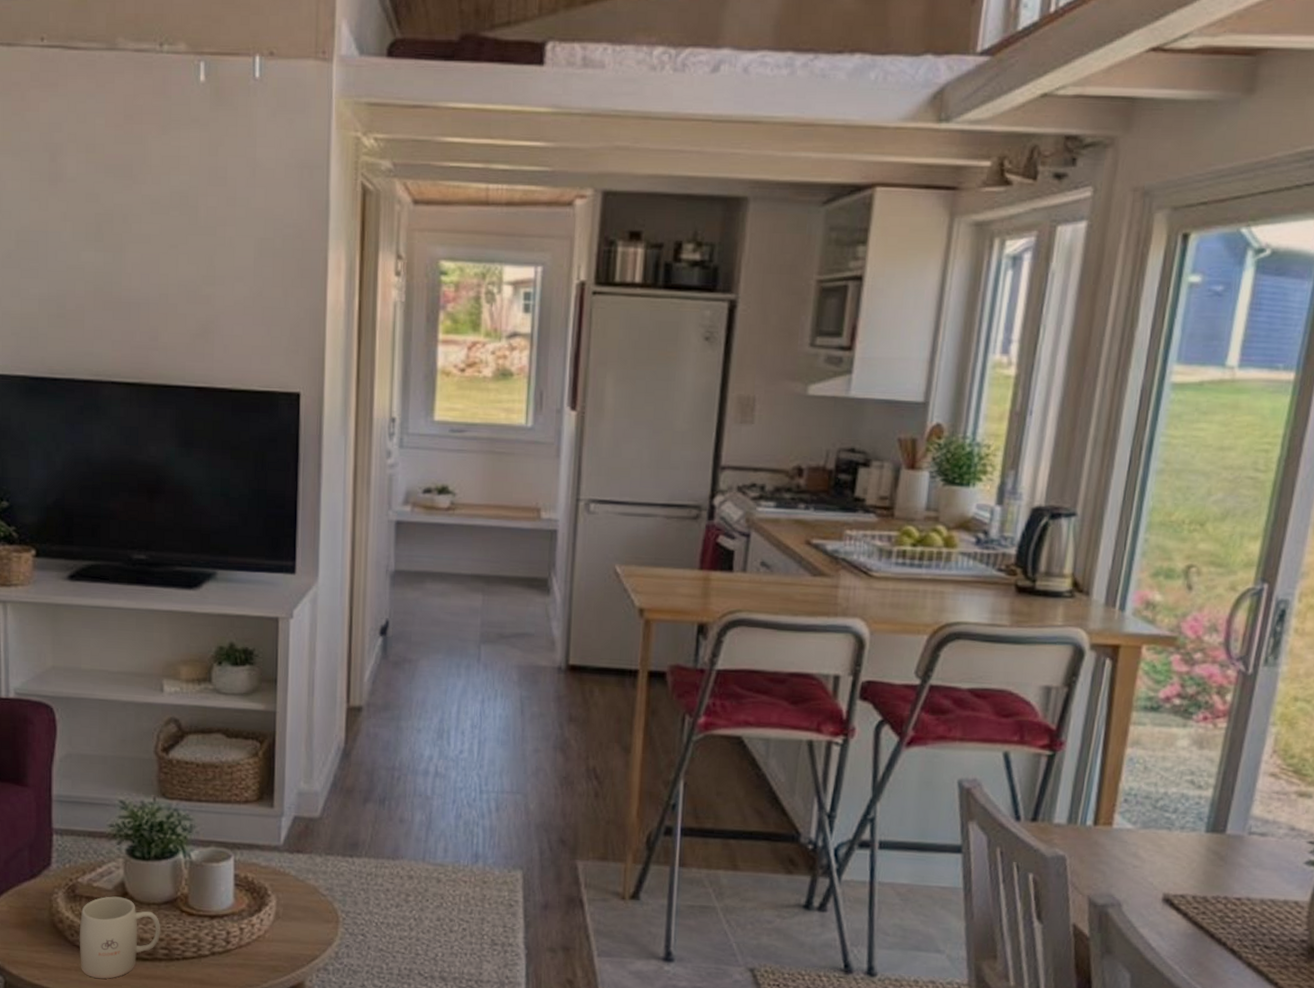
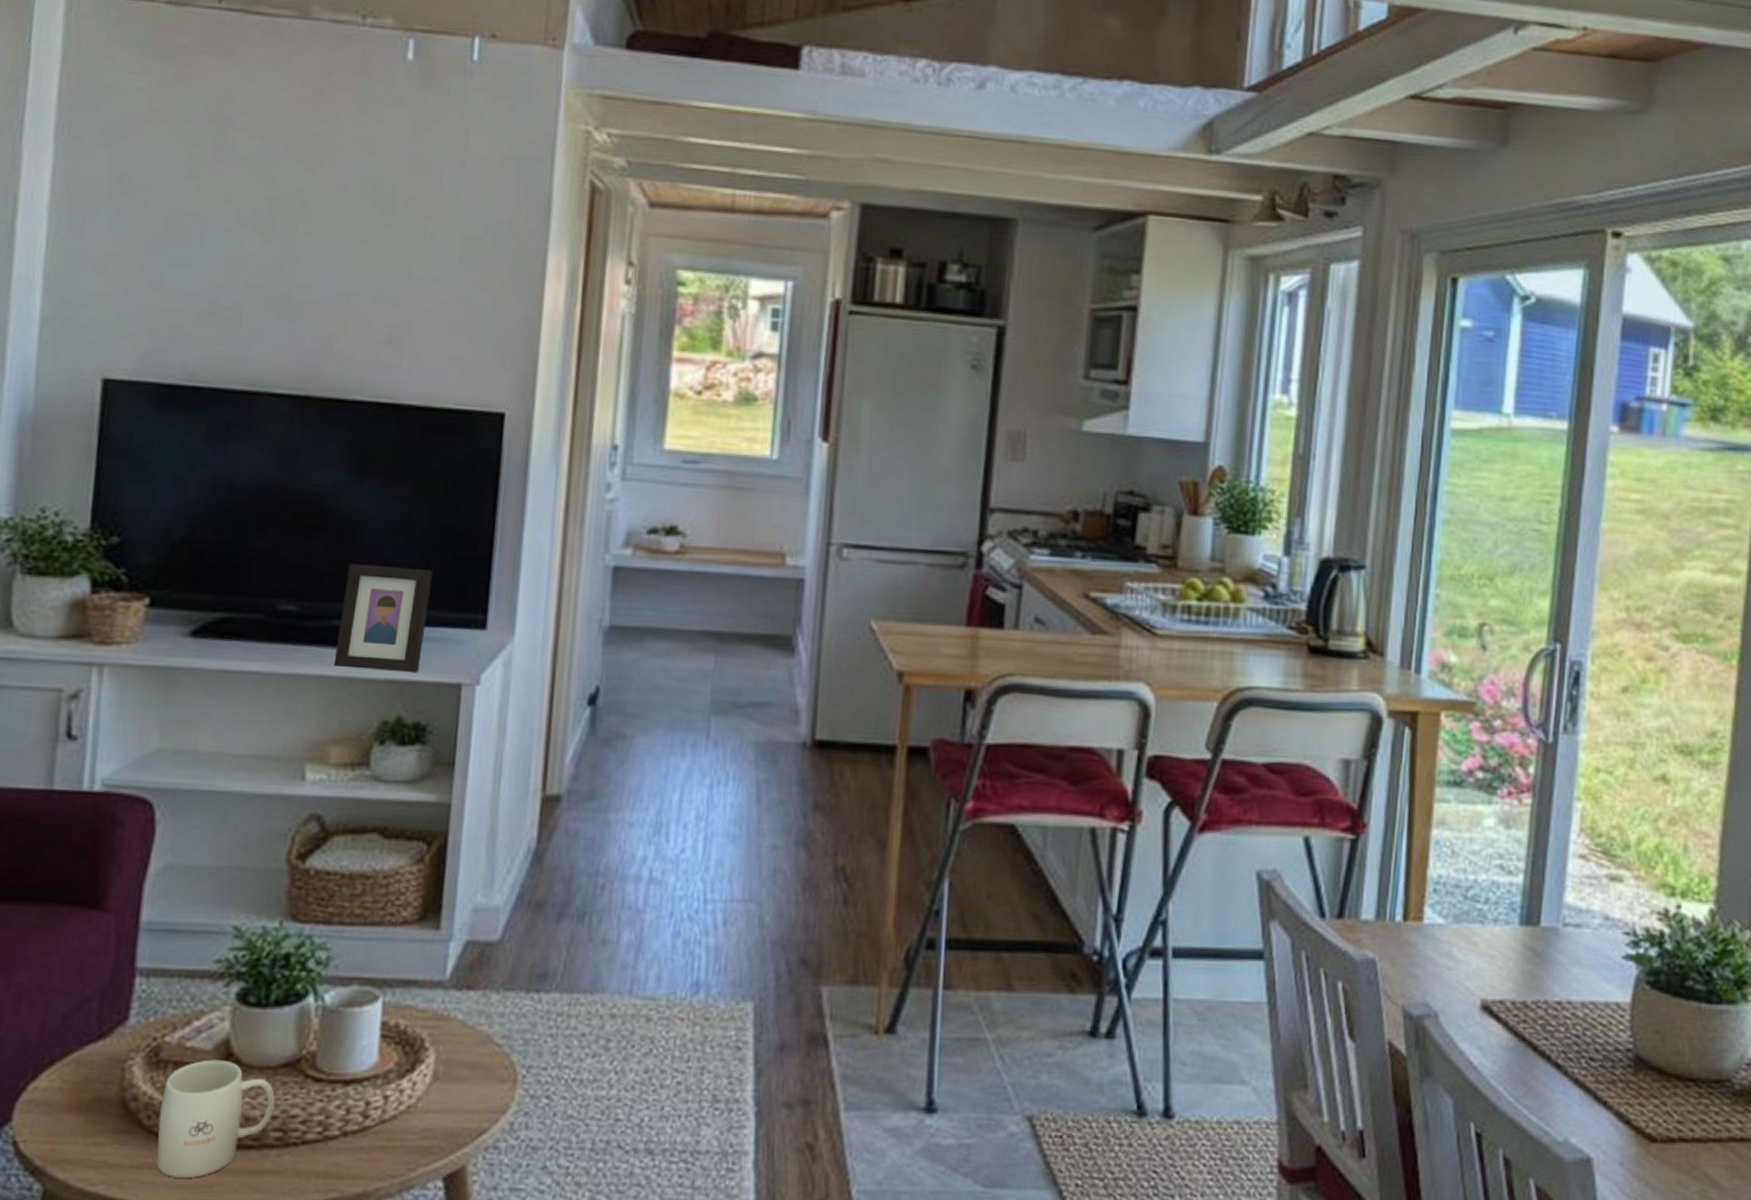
picture frame: none [178,521,251,609] -> present [333,564,434,673]

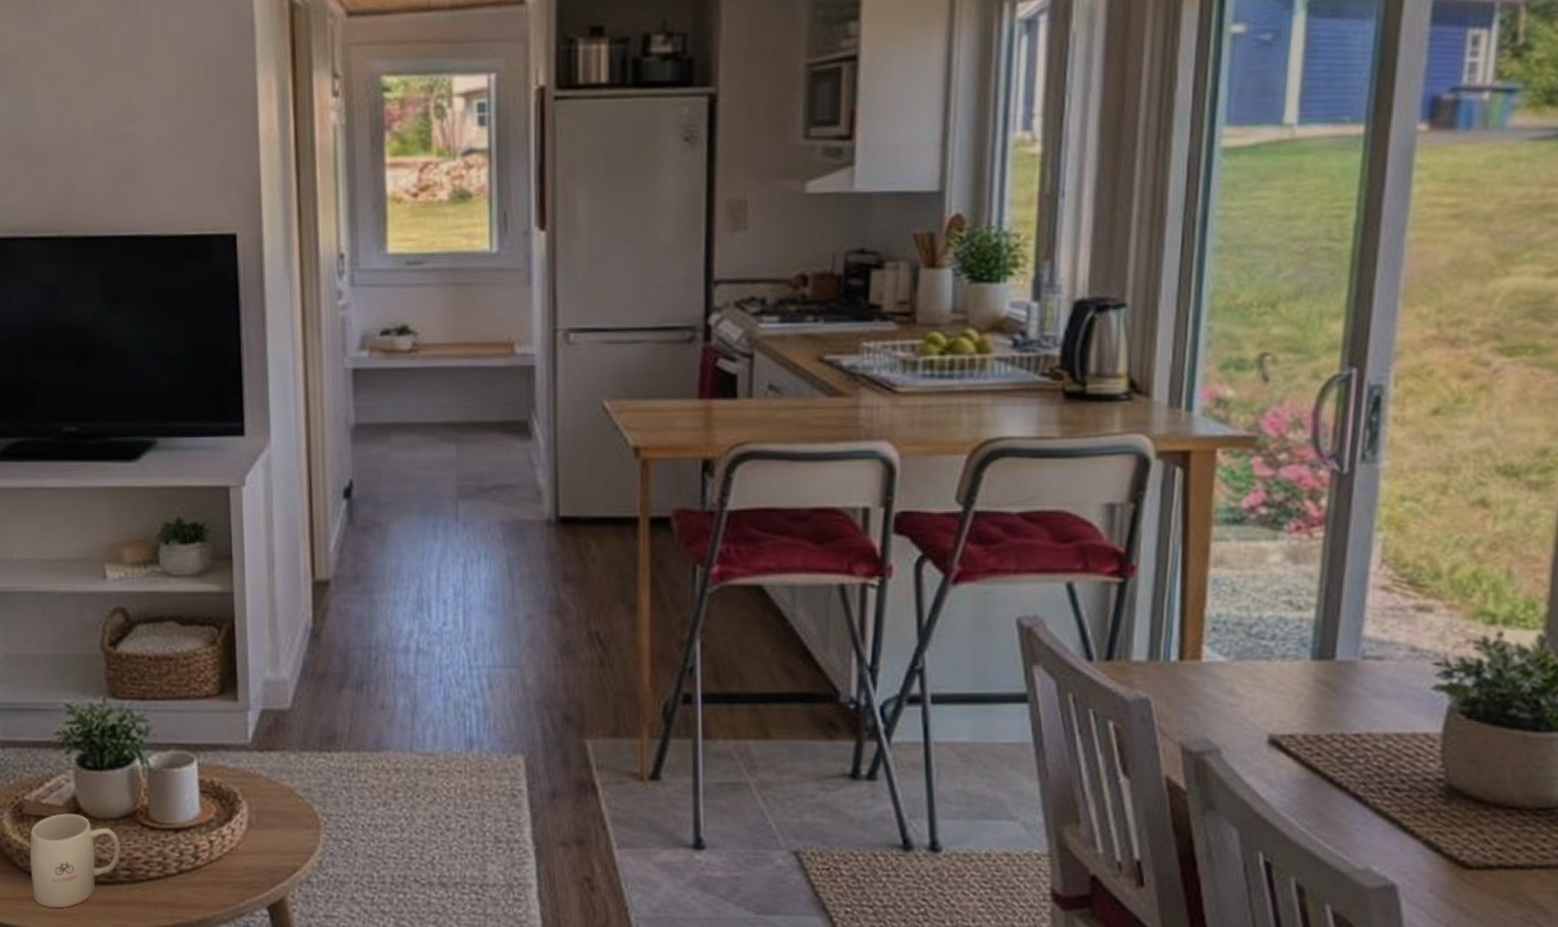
picture frame: present [333,564,434,673] -> none [116,385,192,479]

